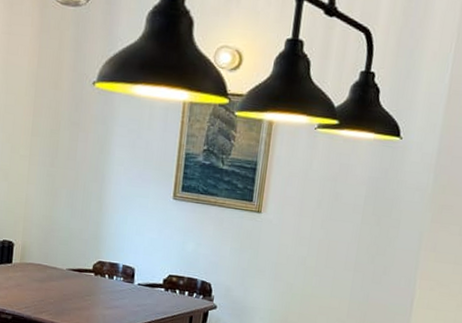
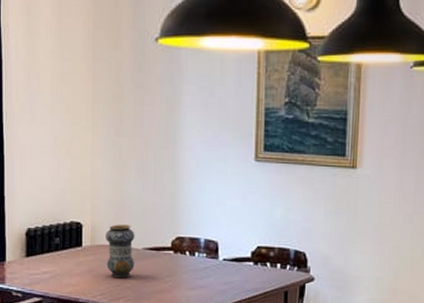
vase: none [33,245,61,295] -> present [106,224,135,279]

